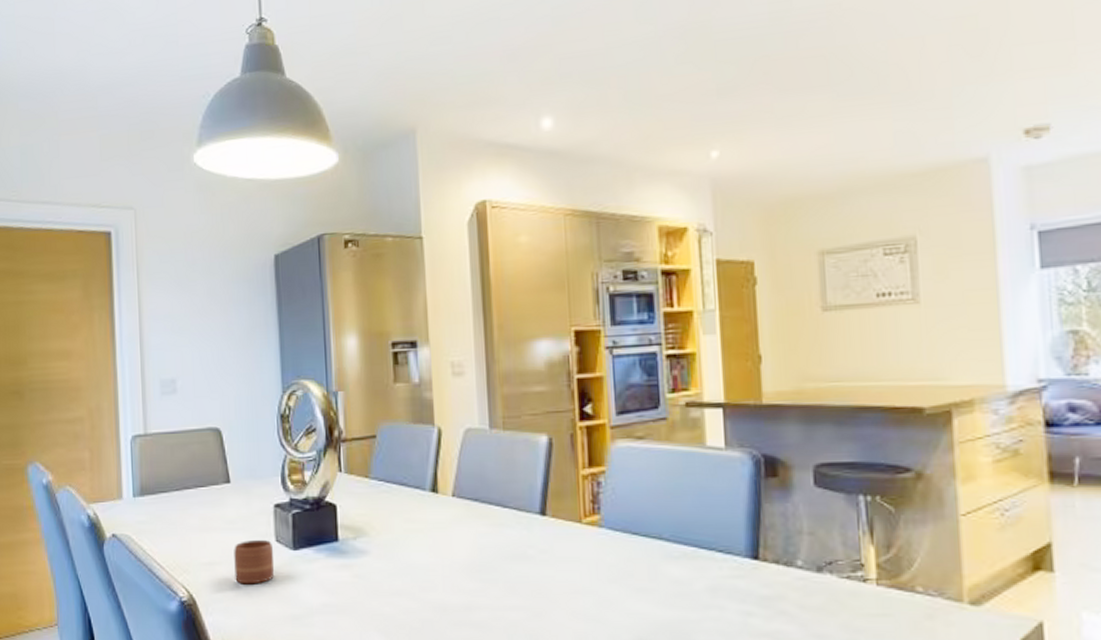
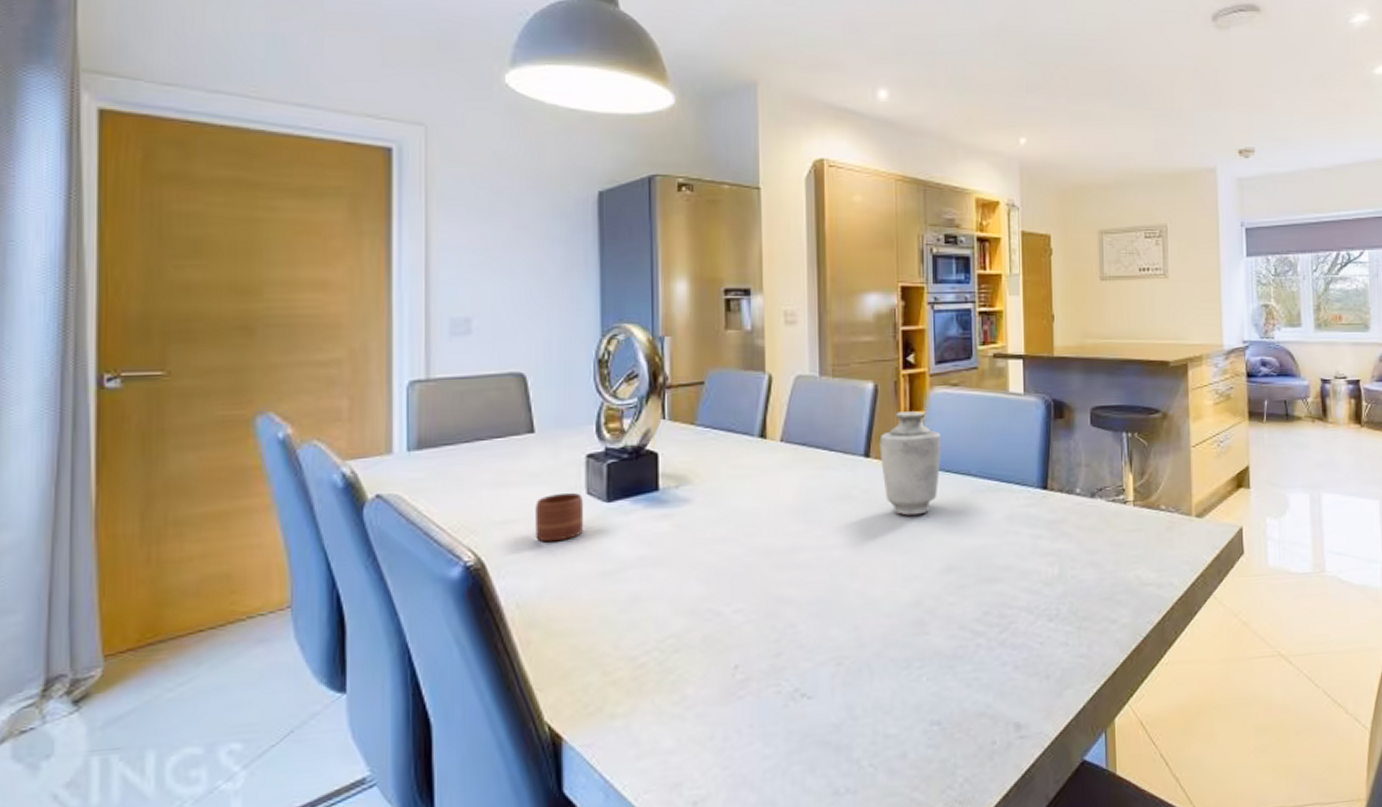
vase: none [556,467,627,580] -> present [879,411,942,516]

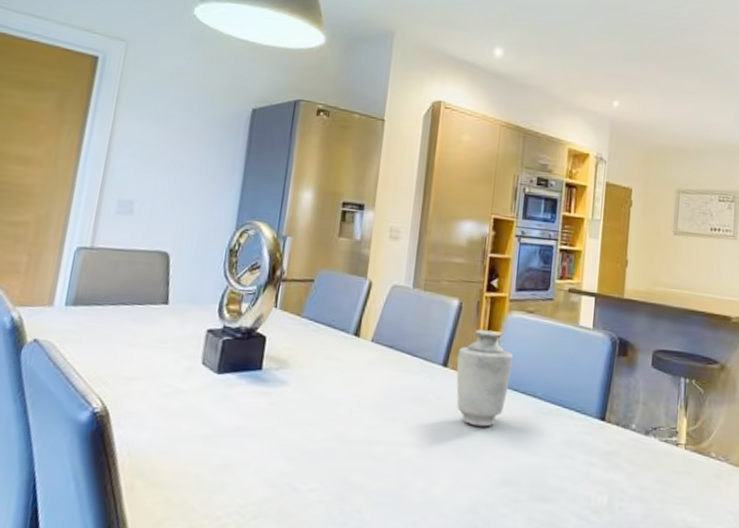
mug: present [535,493,584,543] -> none [154,360,198,402]

